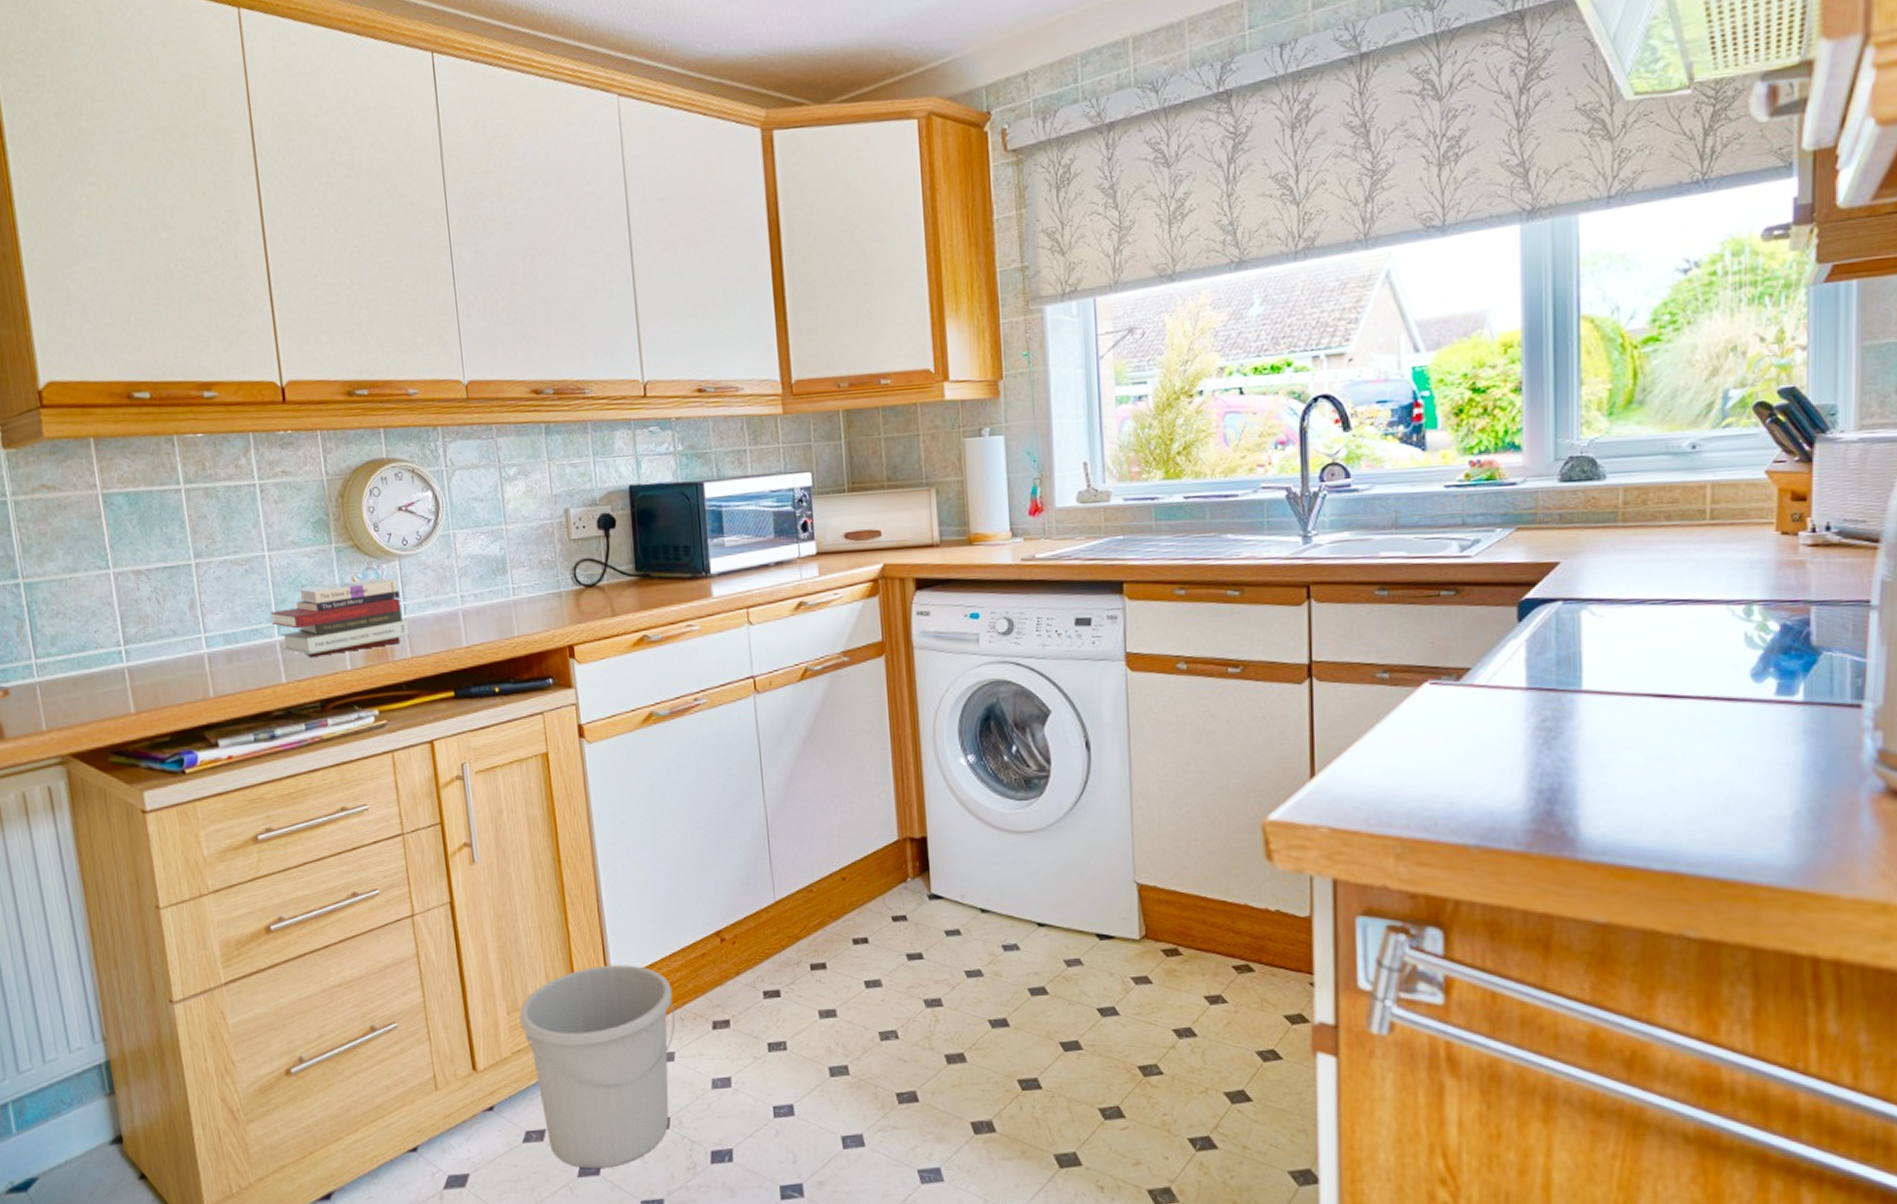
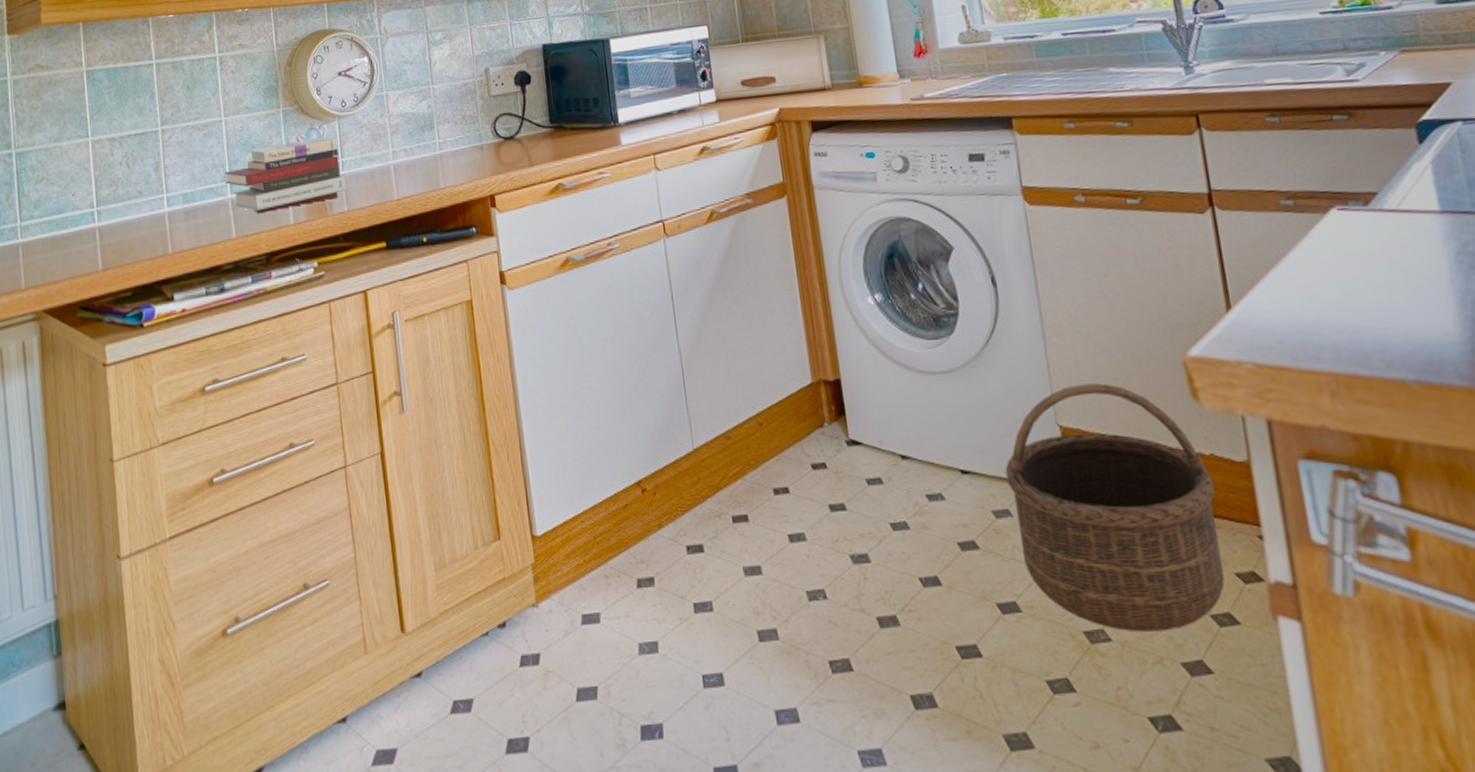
bucket: present [519,965,676,1169] -> none [446,517,600,745]
basket: none [1080,844,1275,1067] -> present [1005,383,1225,633]

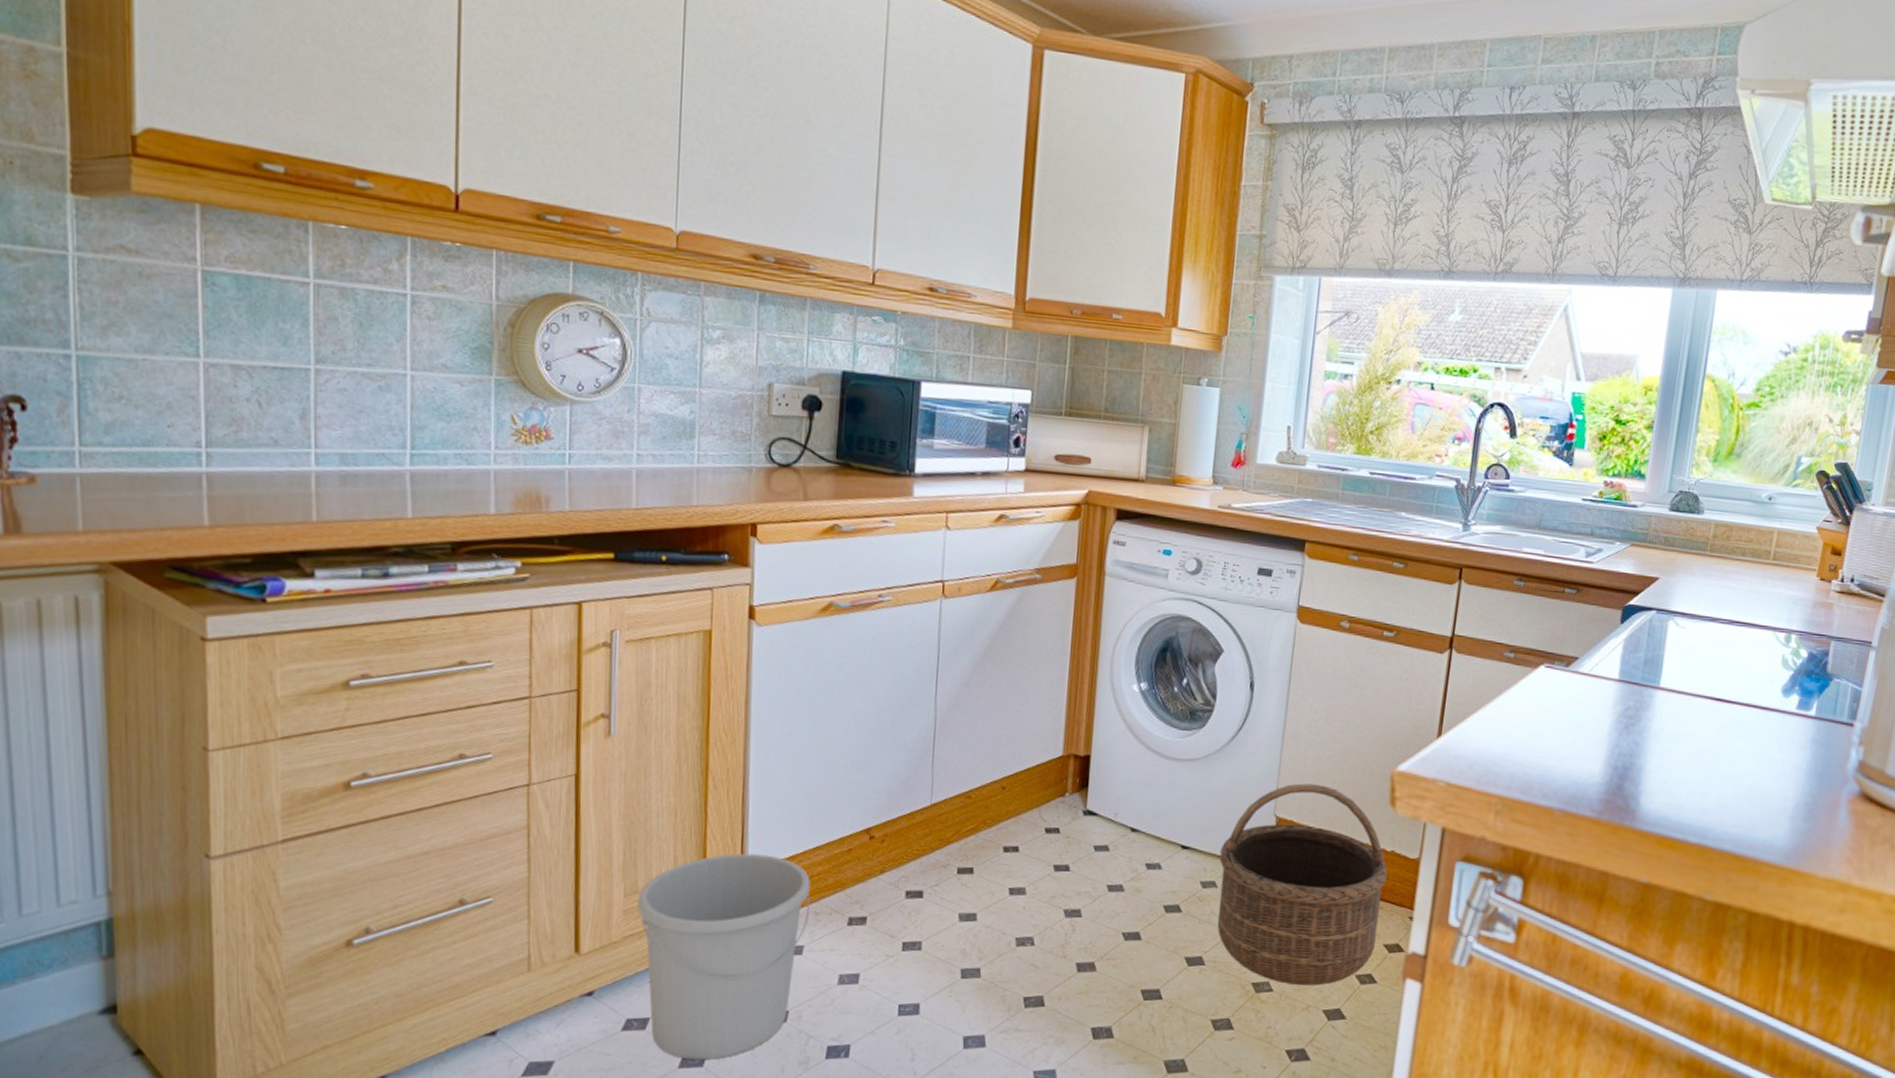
books: present [224,137,347,214] -> none [403,417,571,495]
bucket: none [446,517,600,745] -> present [637,853,810,1061]

